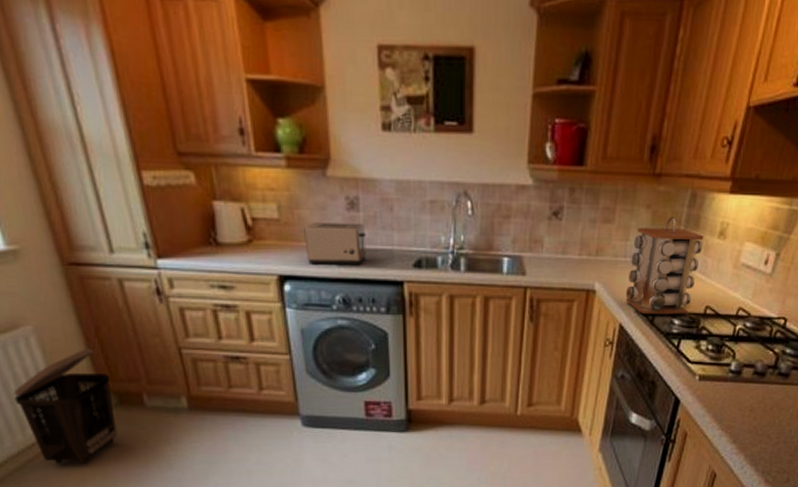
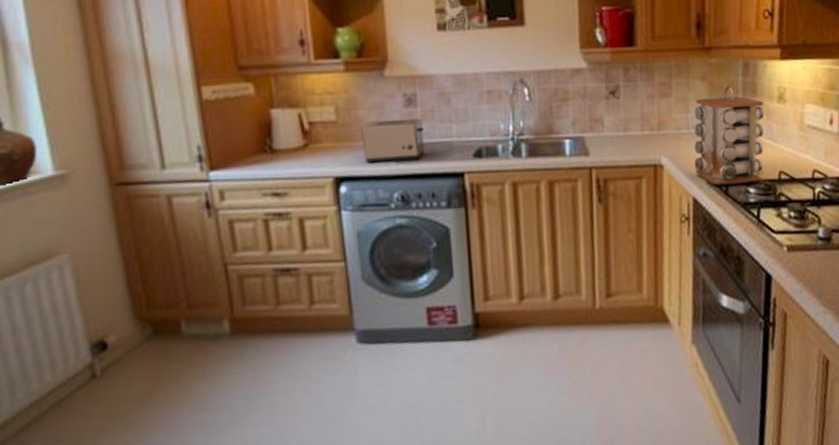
laundry basket: present [13,349,117,465] -> none [36,273,147,416]

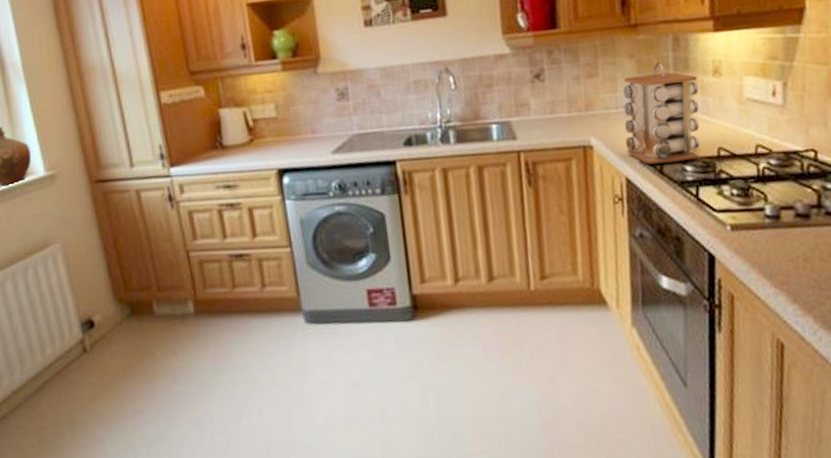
toaster: present [361,118,425,163] -> none [299,110,359,155]

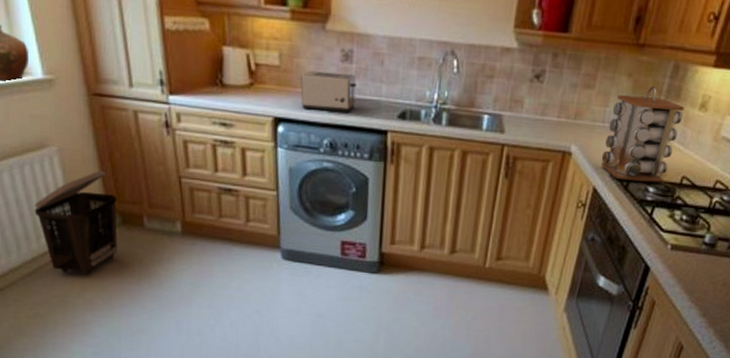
laundry basket: none [38,260,127,385] -> present [34,171,118,276]
toaster: none [299,110,359,155] -> present [300,71,357,113]

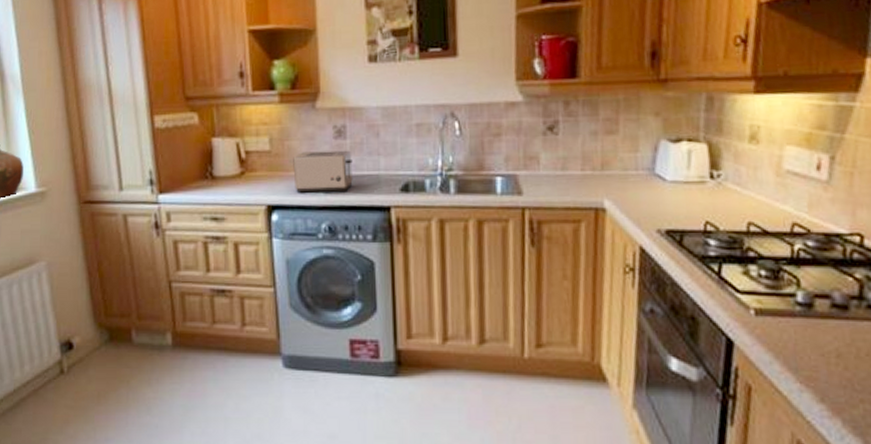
laundry basket: present [34,171,118,276] -> none [20,283,105,406]
spice rack: present [601,87,685,183] -> none [642,123,731,235]

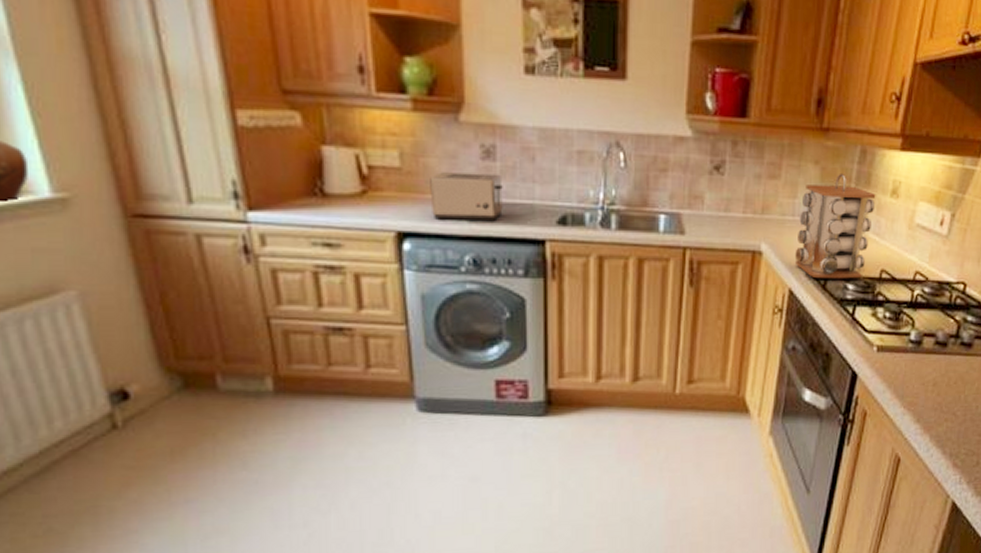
spice rack: none [642,123,731,235] -> present [794,174,876,279]

